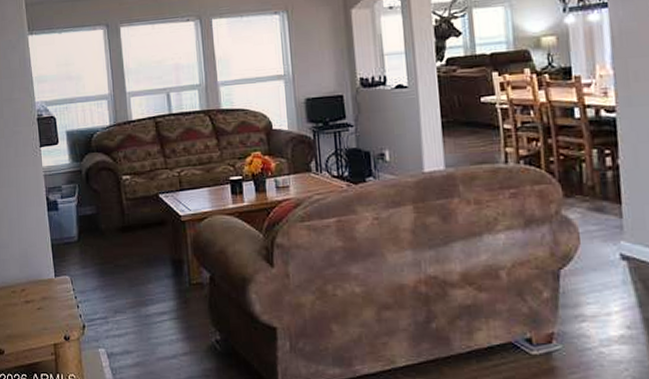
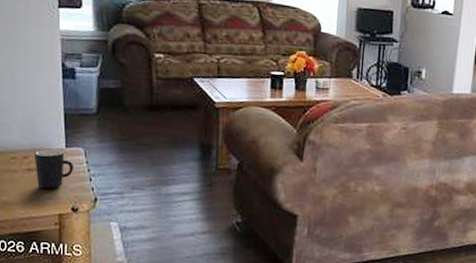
mug: none [29,280,63,320] -> present [34,148,73,190]

